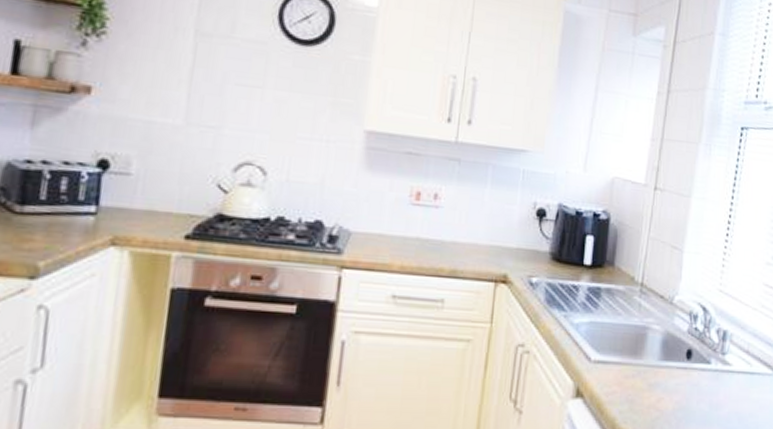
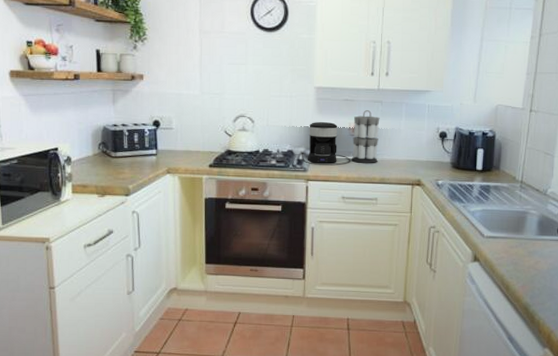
coffee maker: none [335,181,410,248] -> present [301,122,351,166]
spice rack: none [410,170,456,248] -> present [351,110,380,164]

